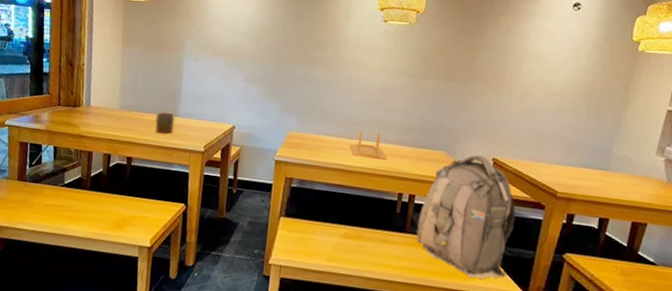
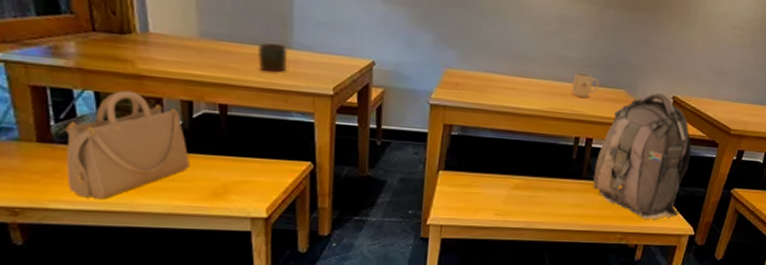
handbag: none [30,146,104,224] -> present [64,90,190,200]
napkin holder: present [350,131,387,160] -> none [521,67,564,101]
mug: none [394,135,421,158] -> present [571,72,600,98]

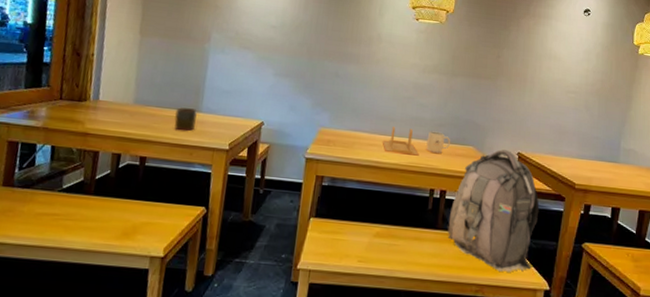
handbag: present [64,90,190,200] -> none [16,145,111,236]
napkin holder: none [521,67,564,101] -> present [383,127,419,156]

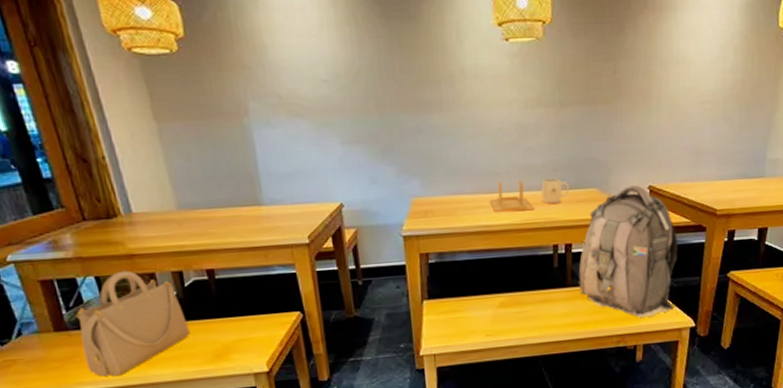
handbag: none [16,145,111,236] -> present [75,270,190,377]
mug: present [174,107,197,131] -> none [231,203,261,232]

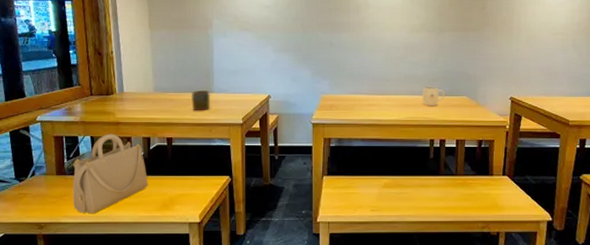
mug: none [231,203,261,232] -> present [190,90,210,111]
napkin holder: present [490,180,535,212] -> none [381,86,416,111]
backpack: present [578,185,678,318] -> none [450,96,536,208]

